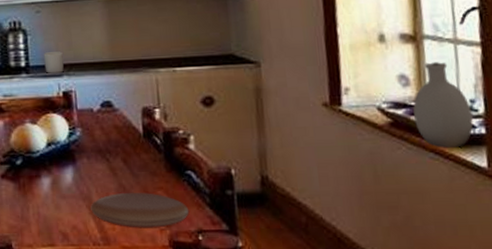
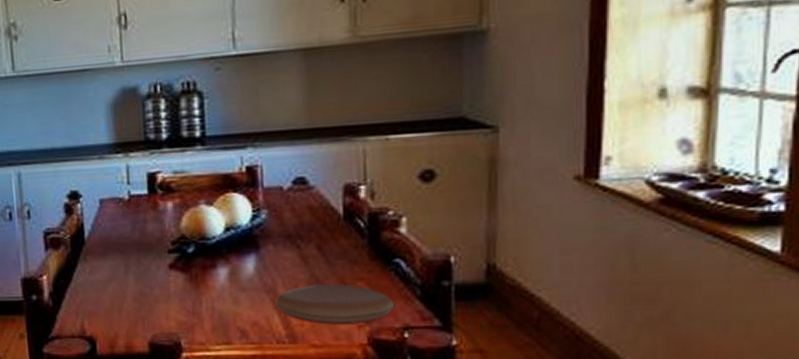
mug: present [44,51,64,74] -> none [224,118,249,146]
decorative vase: present [413,62,473,148] -> none [693,122,771,229]

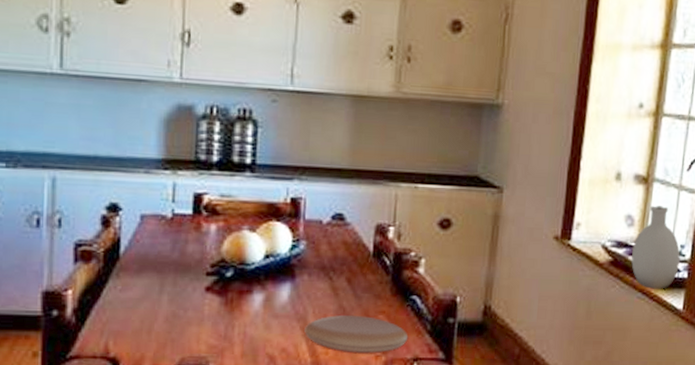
decorative vase: none [693,122,771,229] -> present [631,205,680,289]

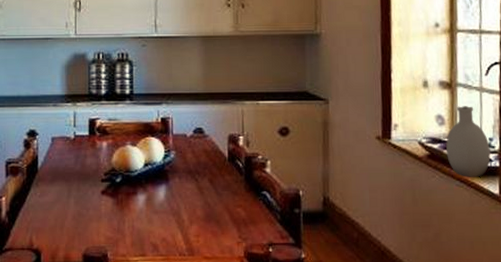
plate: present [304,315,409,354] -> none [179,210,263,241]

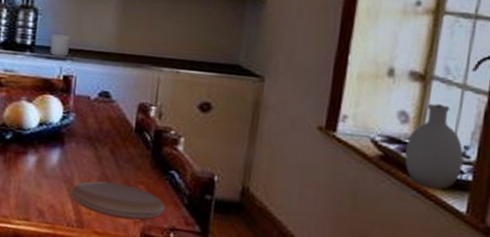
mug: none [147,82,164,102] -> present [50,34,71,57]
plate: none [179,210,263,241] -> present [70,181,166,220]

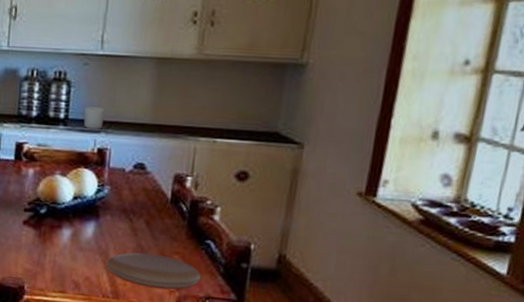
decorative vase: present [405,103,464,190] -> none [446,165,507,252]

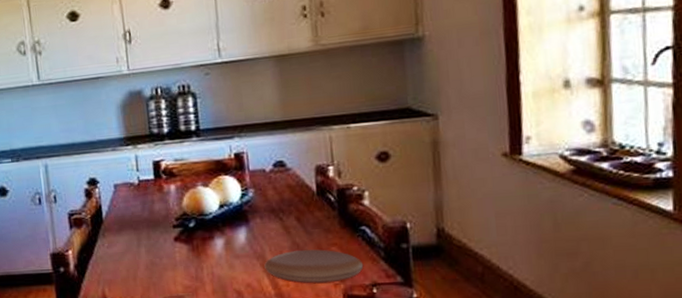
mug: present [83,107,105,130] -> none [214,113,235,136]

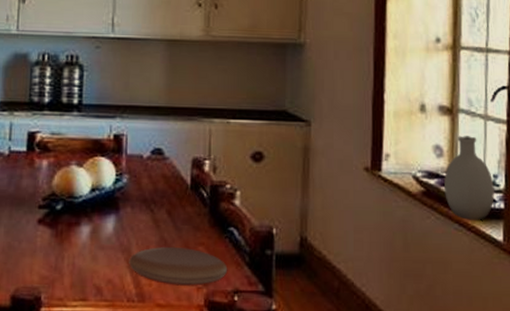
decorative vase: none [597,106,660,193] -> present [444,136,494,220]

